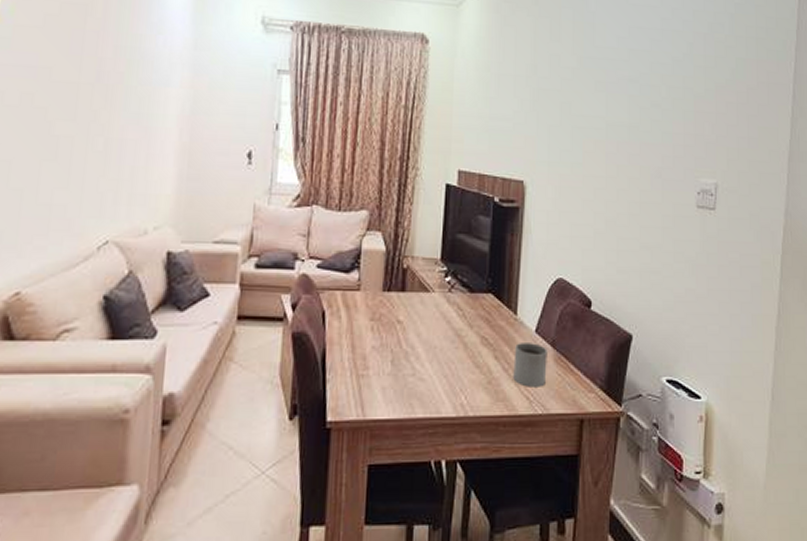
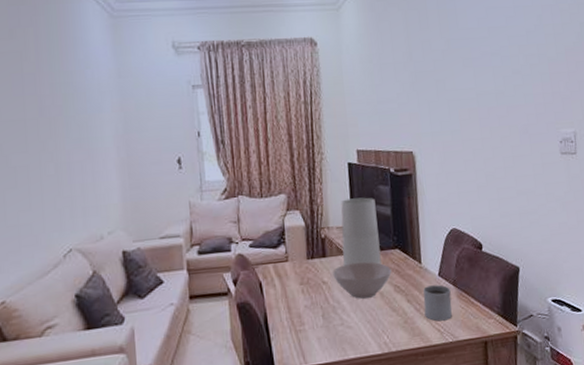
bowl: none [410,302,480,347] -> present [333,261,392,299]
vase: none [424,226,472,309] -> present [341,197,382,266]

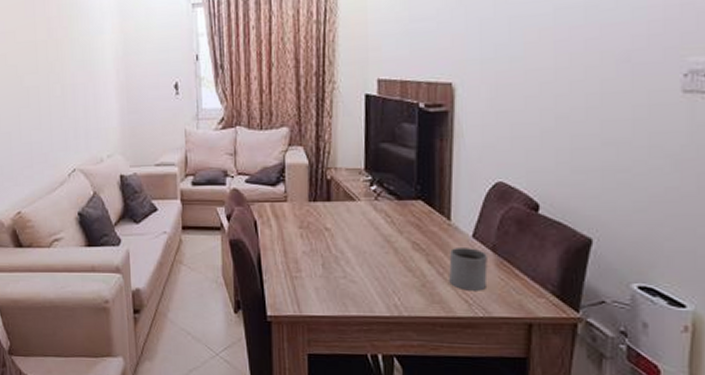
bowl: present [333,261,392,299] -> none [338,210,410,252]
vase: present [341,197,382,266] -> none [350,136,398,216]

